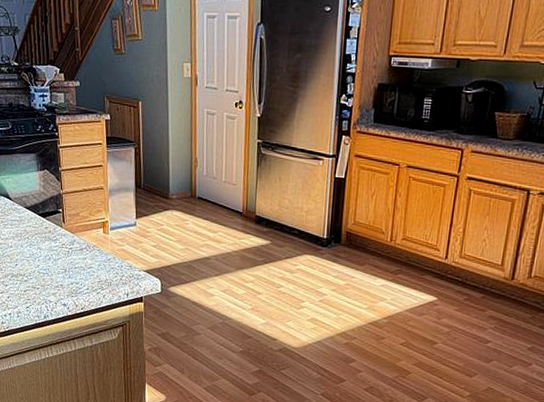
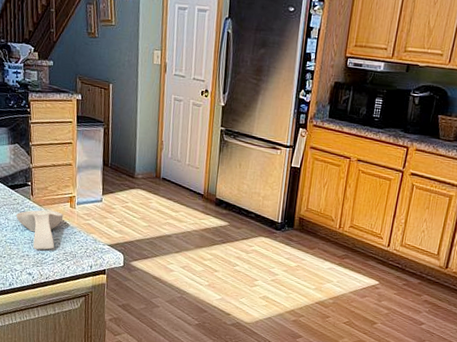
spoon rest: none [48,237,97,279] -> present [16,210,64,250]

